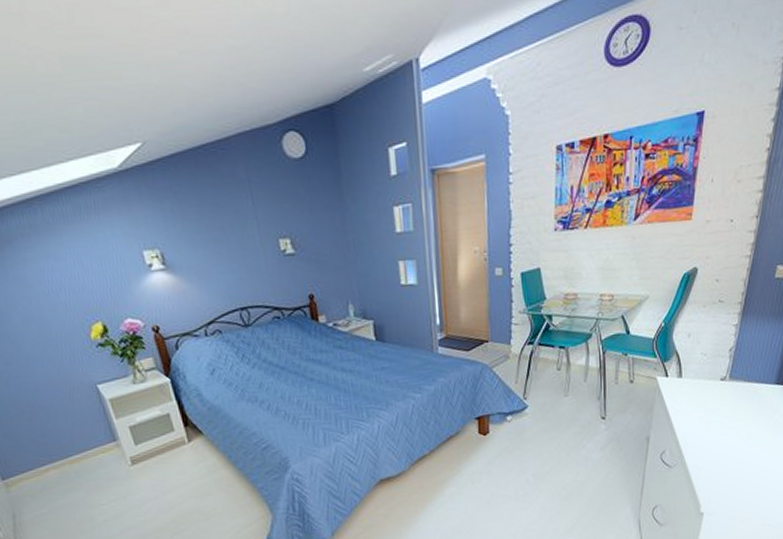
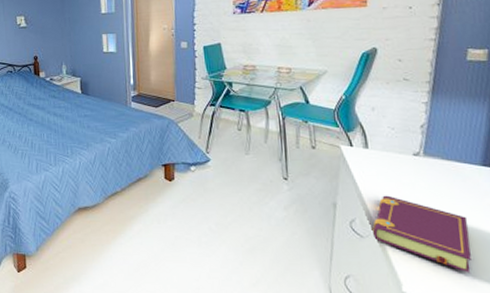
book: none [680,423,759,487] -> present [372,195,471,273]

